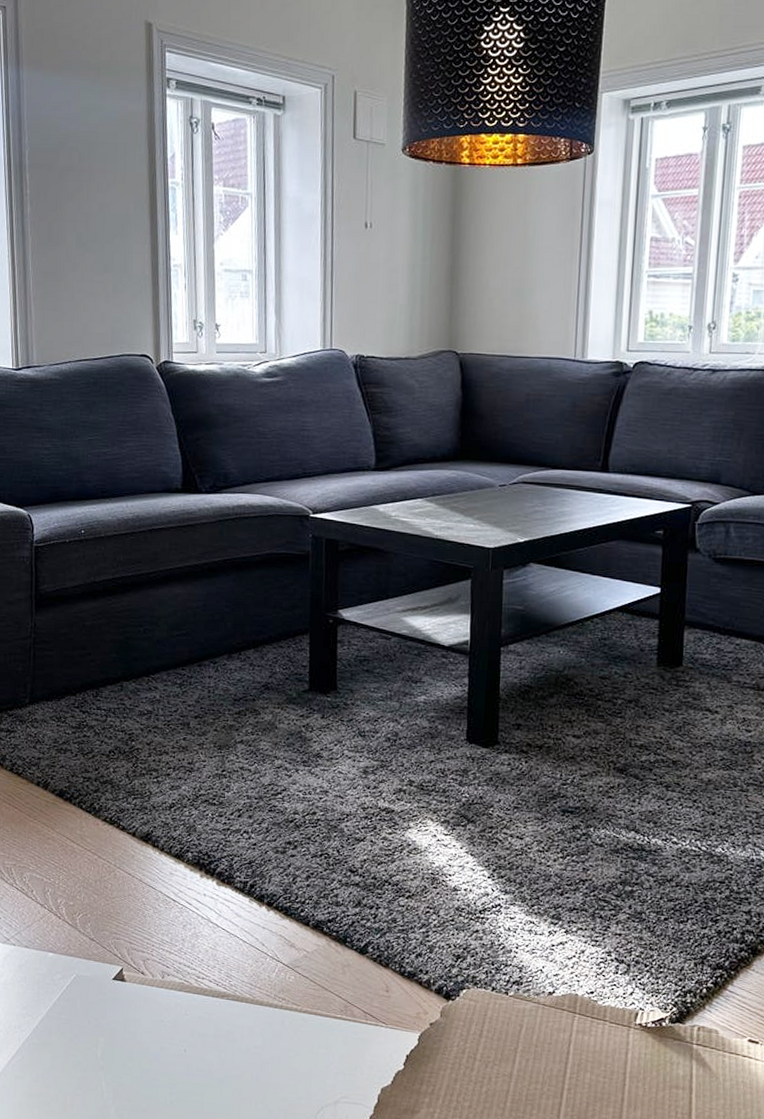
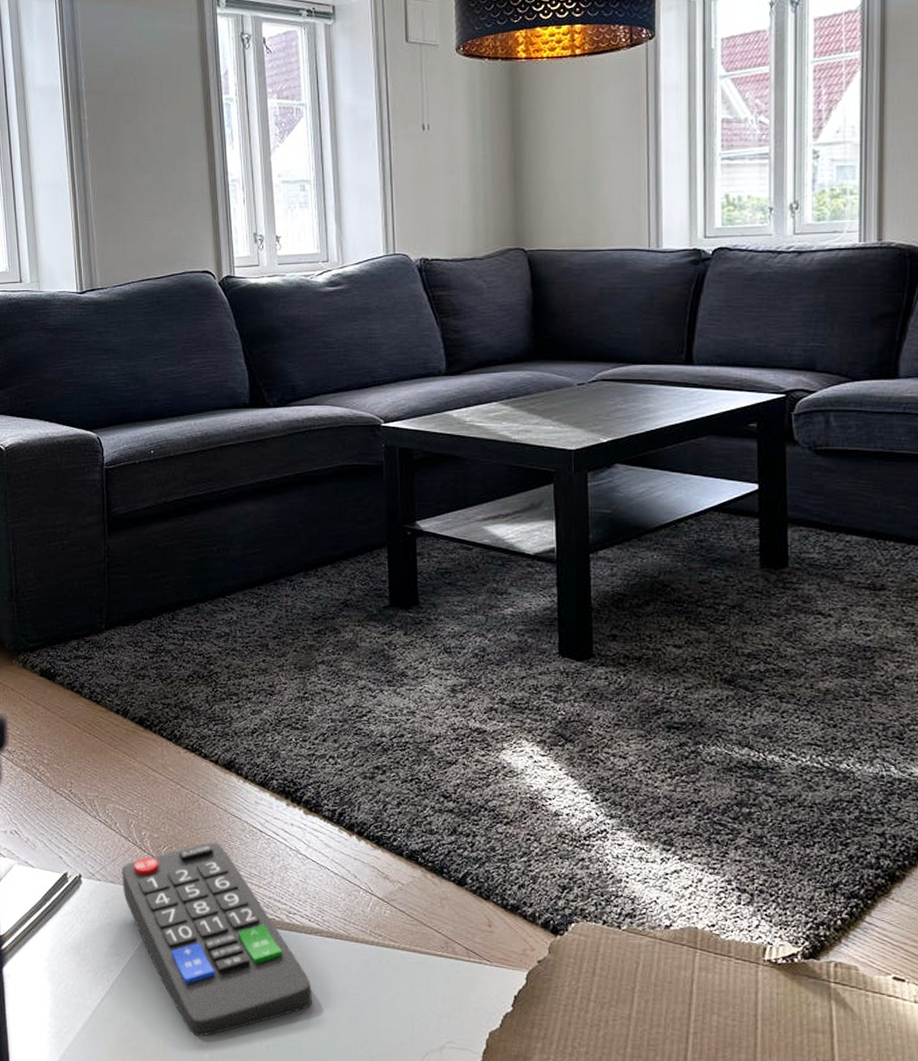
remote control: none [36,910,217,1092] -> present [122,842,312,1037]

